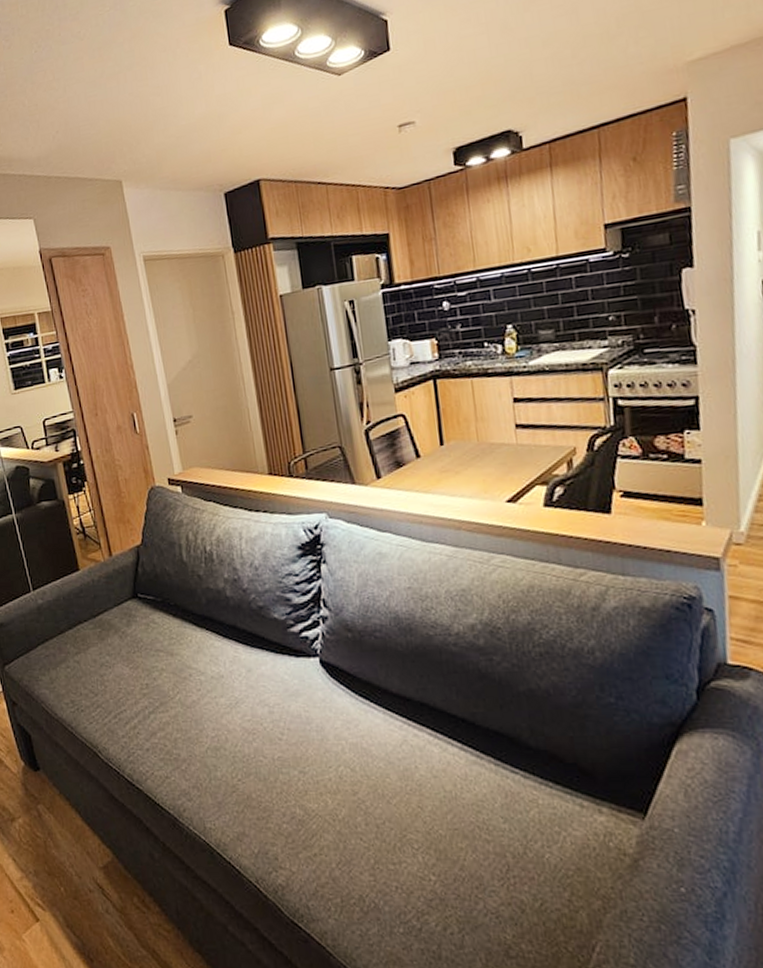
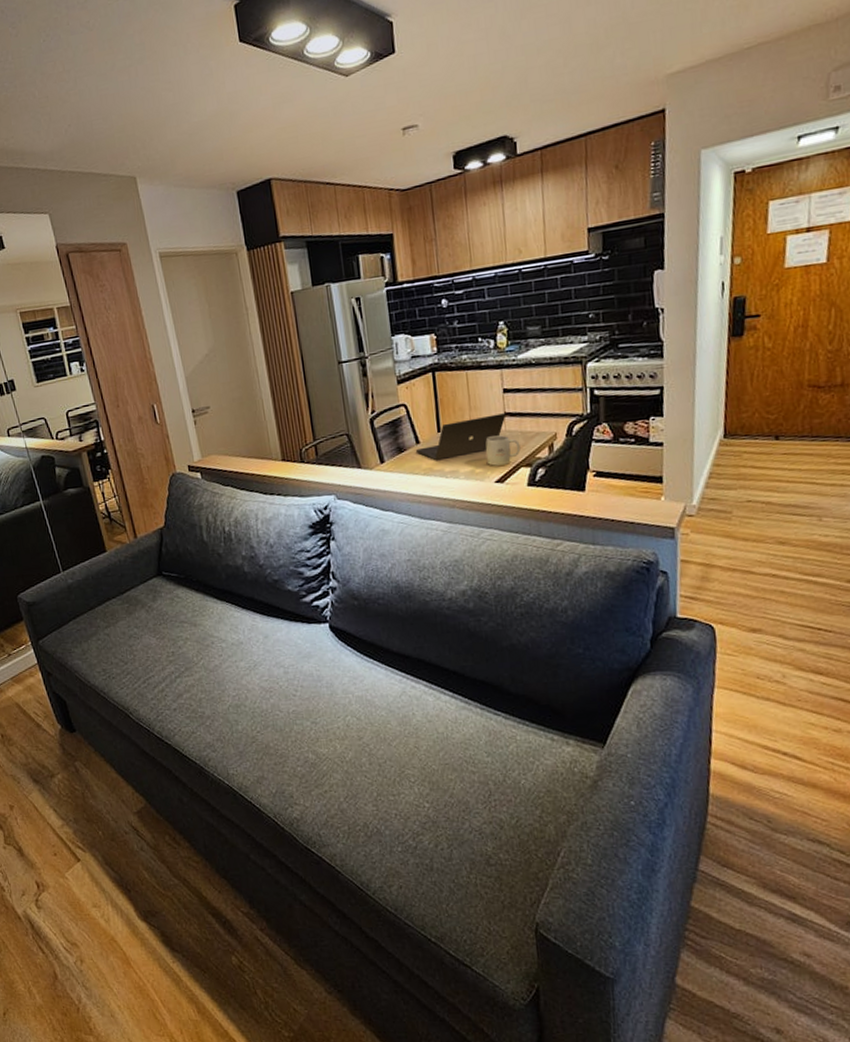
laptop: none [415,425,518,477] -> present [415,413,506,461]
mug: none [494,449,535,484] -> present [485,435,521,466]

